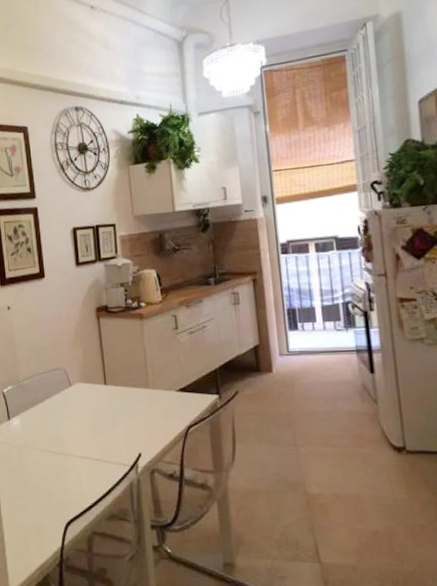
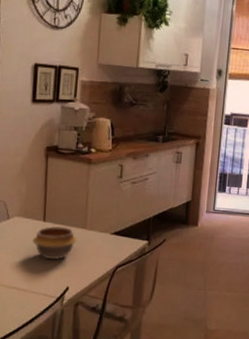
bowl: none [96,388,142,425] -> present [32,225,77,260]

